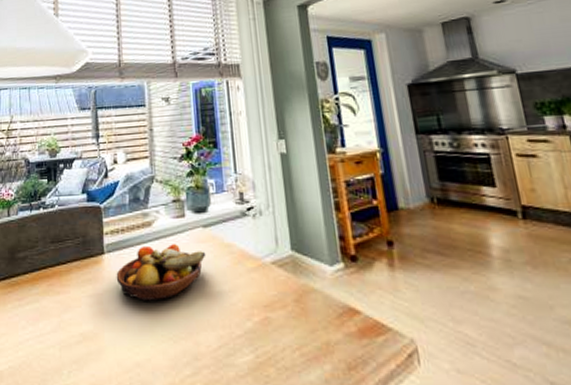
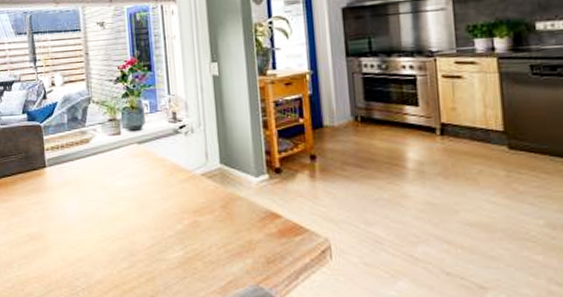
fruit bowl: present [116,244,206,301] -> none [57,159,141,207]

